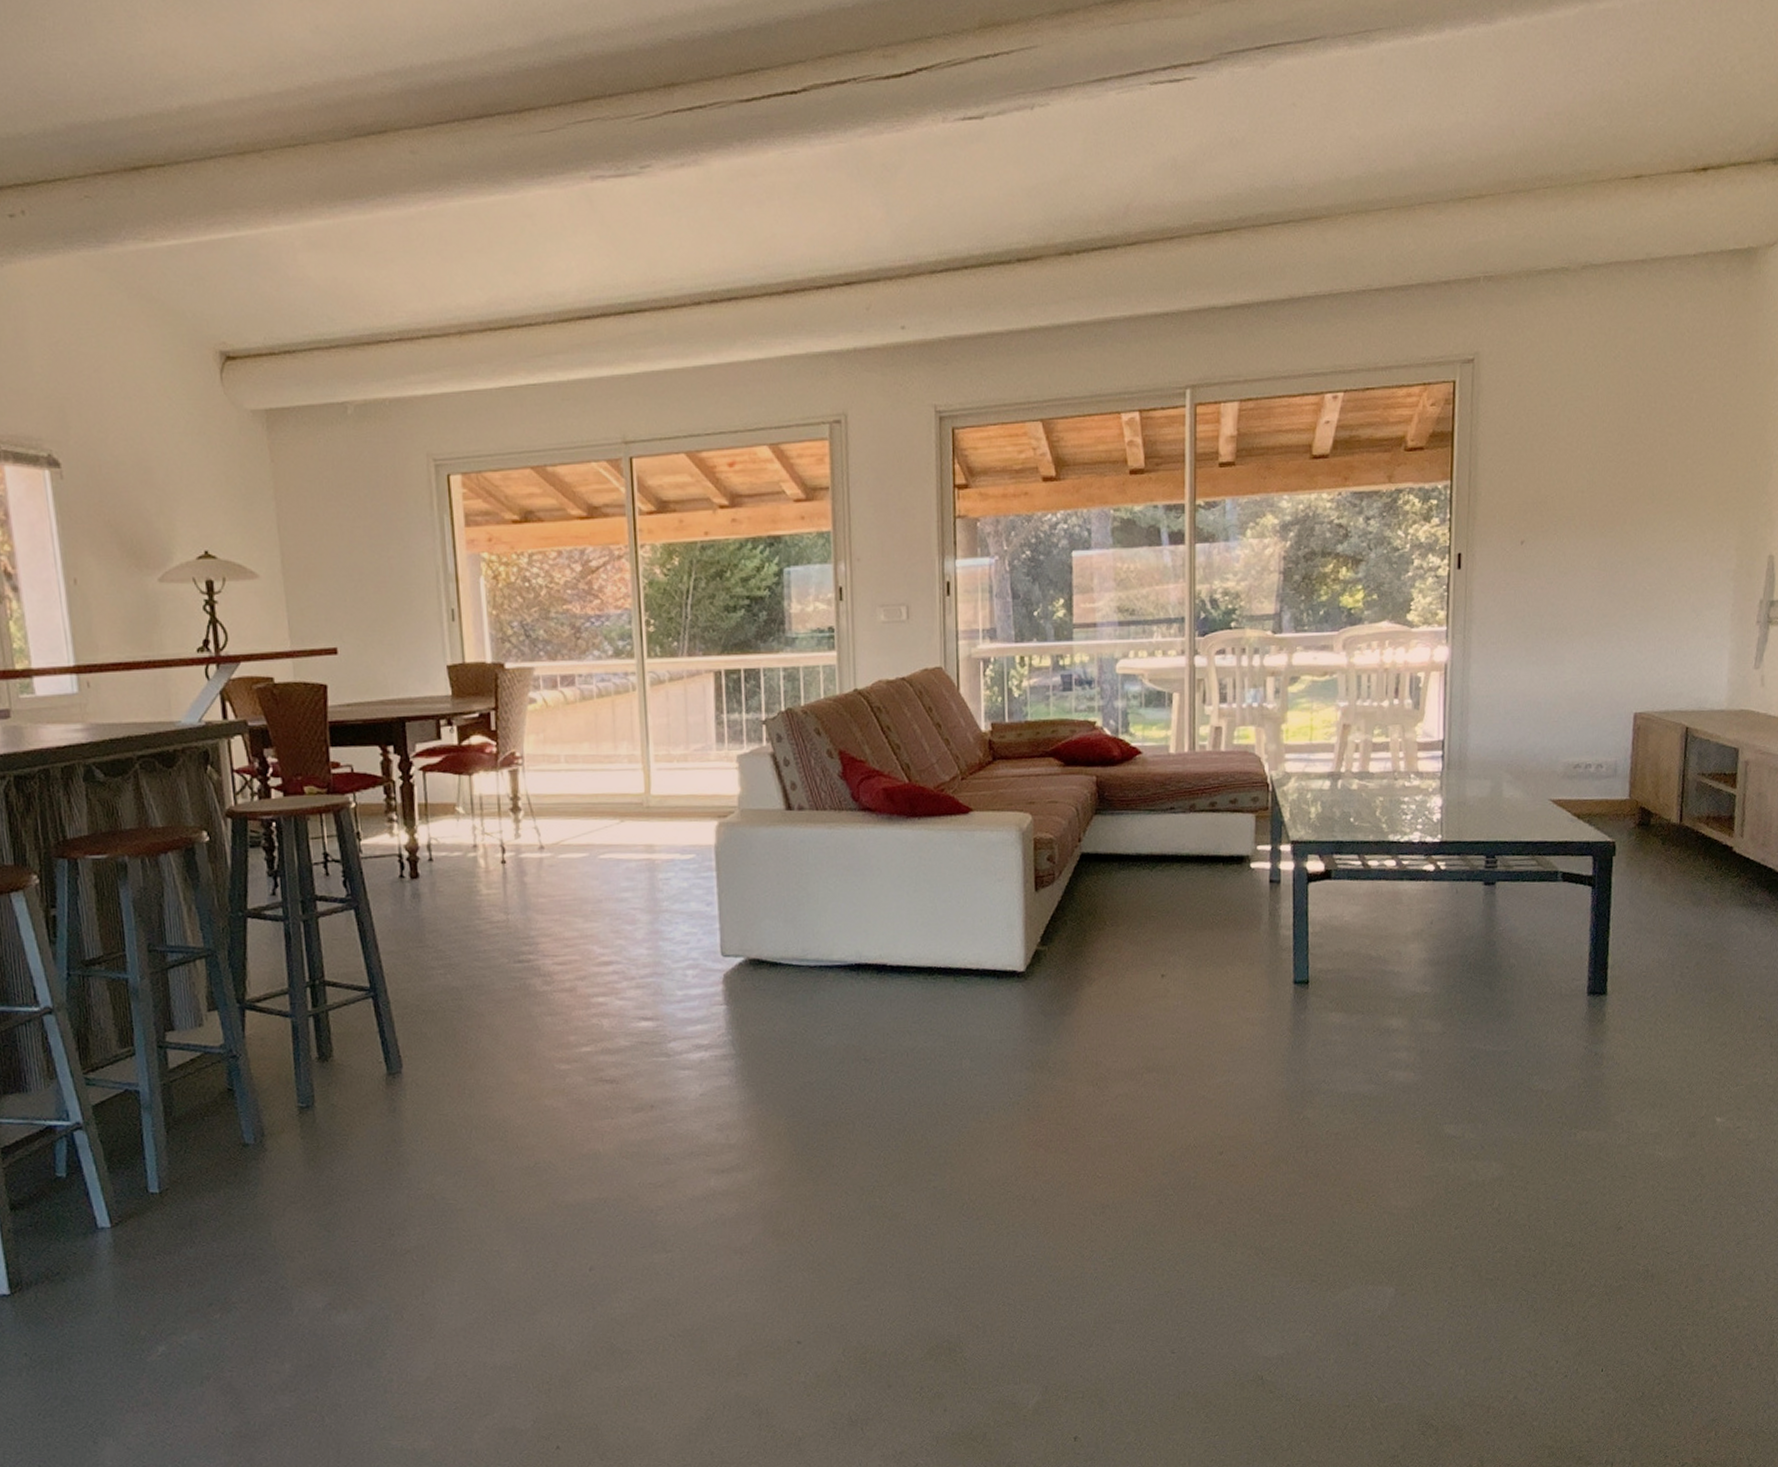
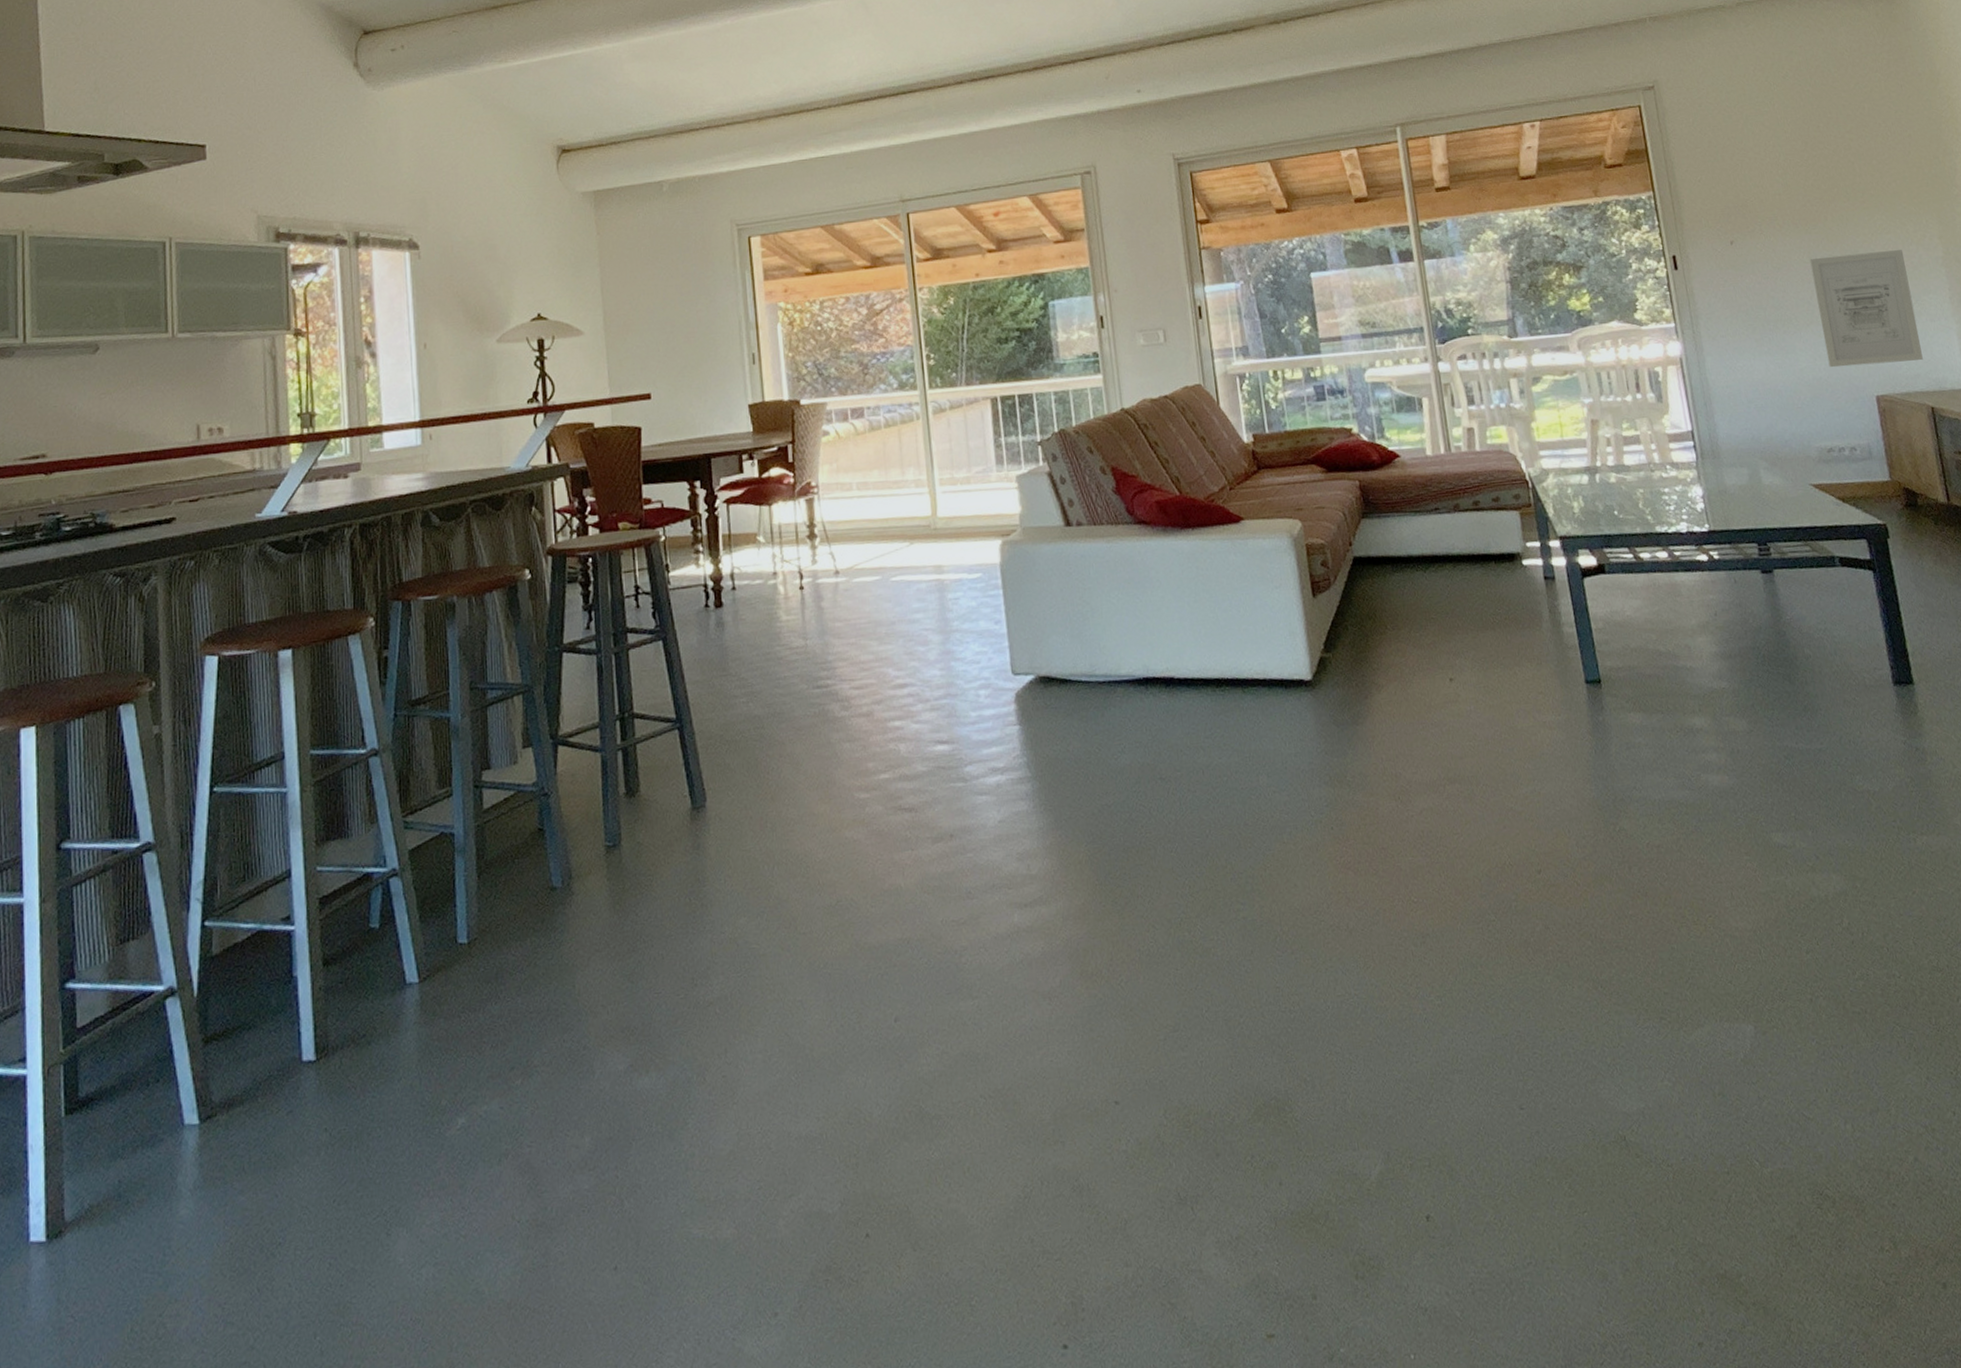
wall art: none [1594,560,1696,682] -> present [1809,250,1923,368]

